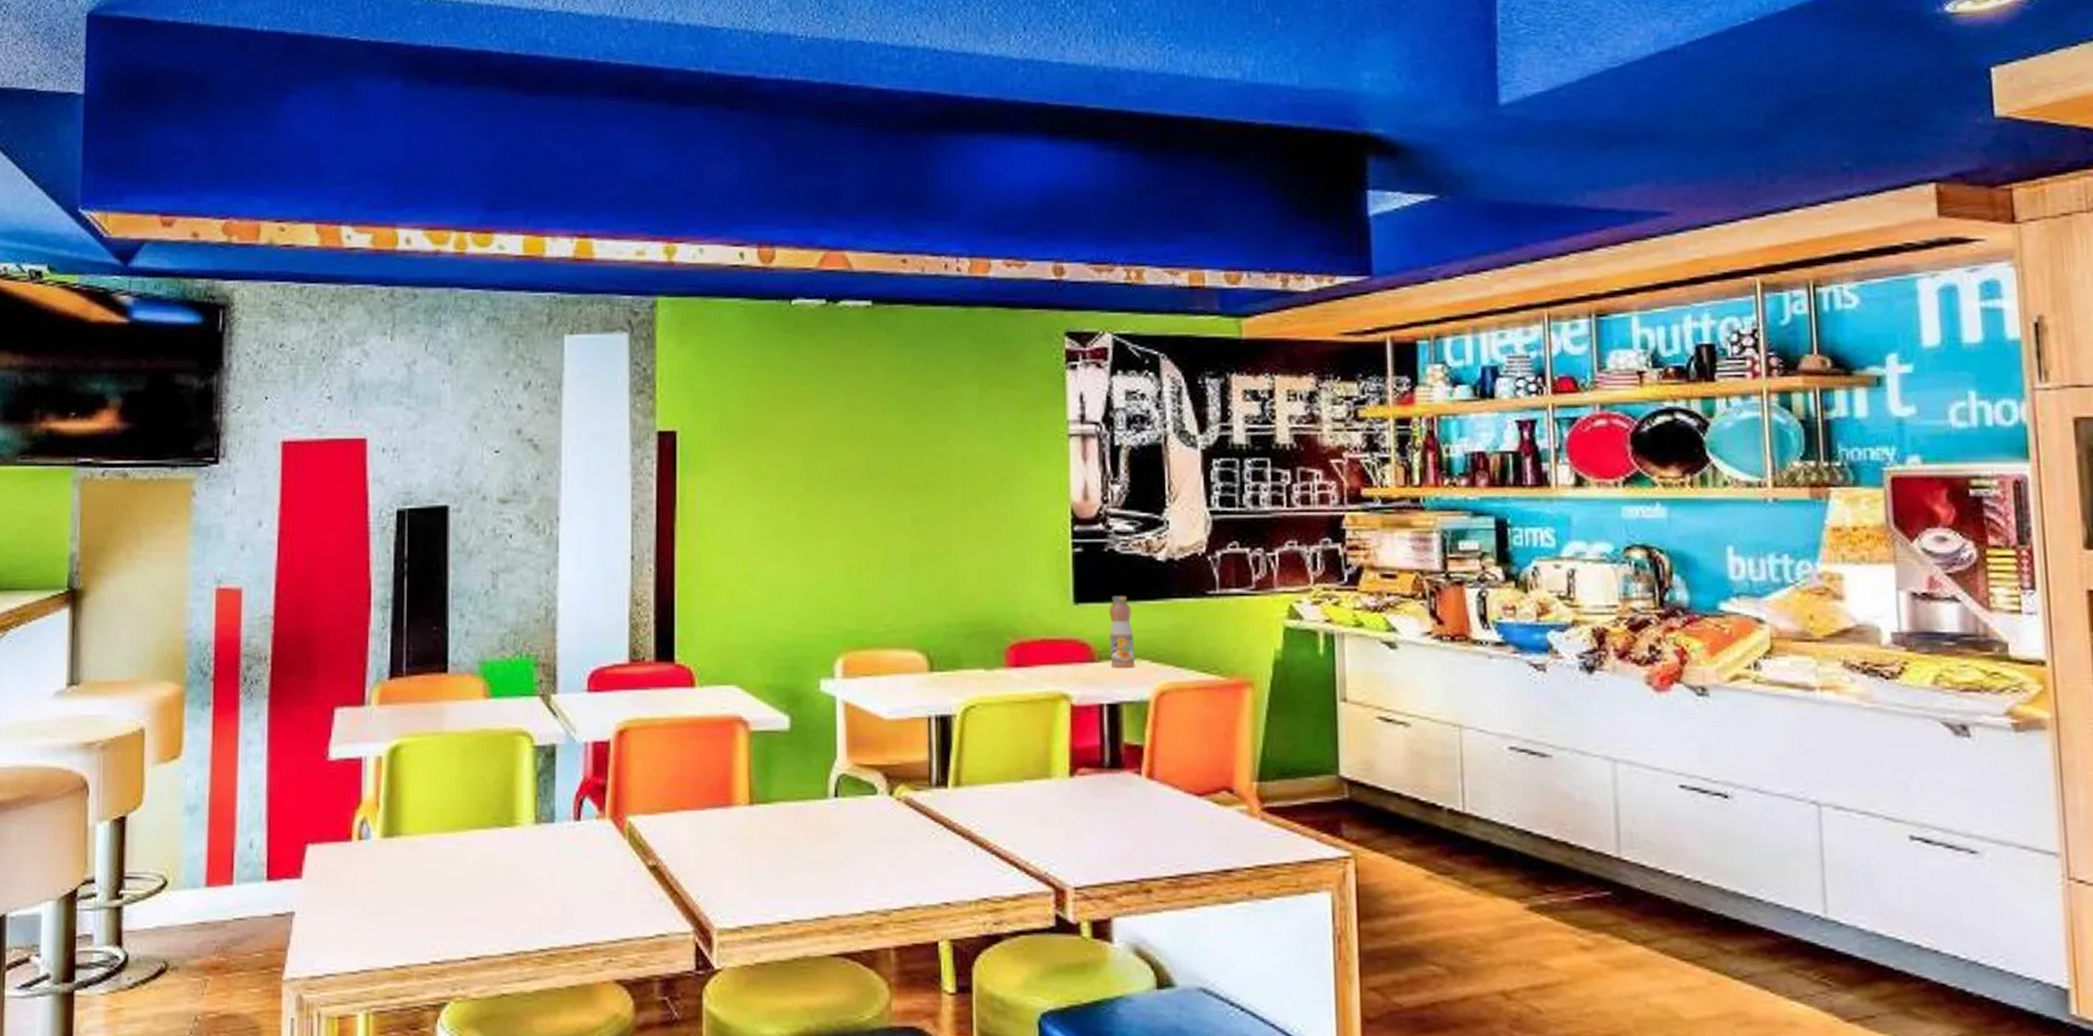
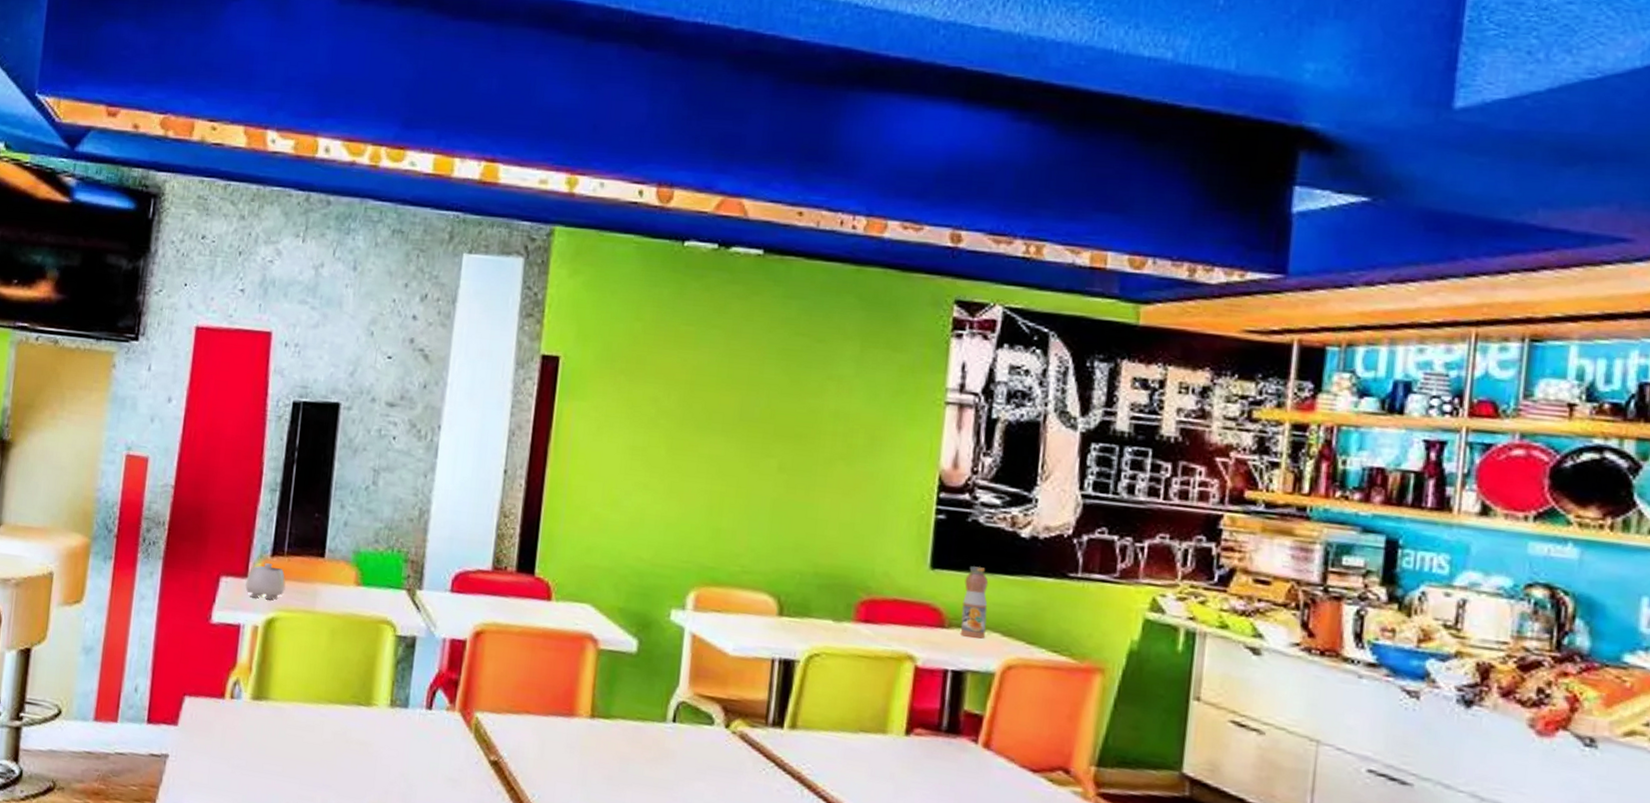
sugar bowl: none [363,687,408,727] -> present [245,563,286,600]

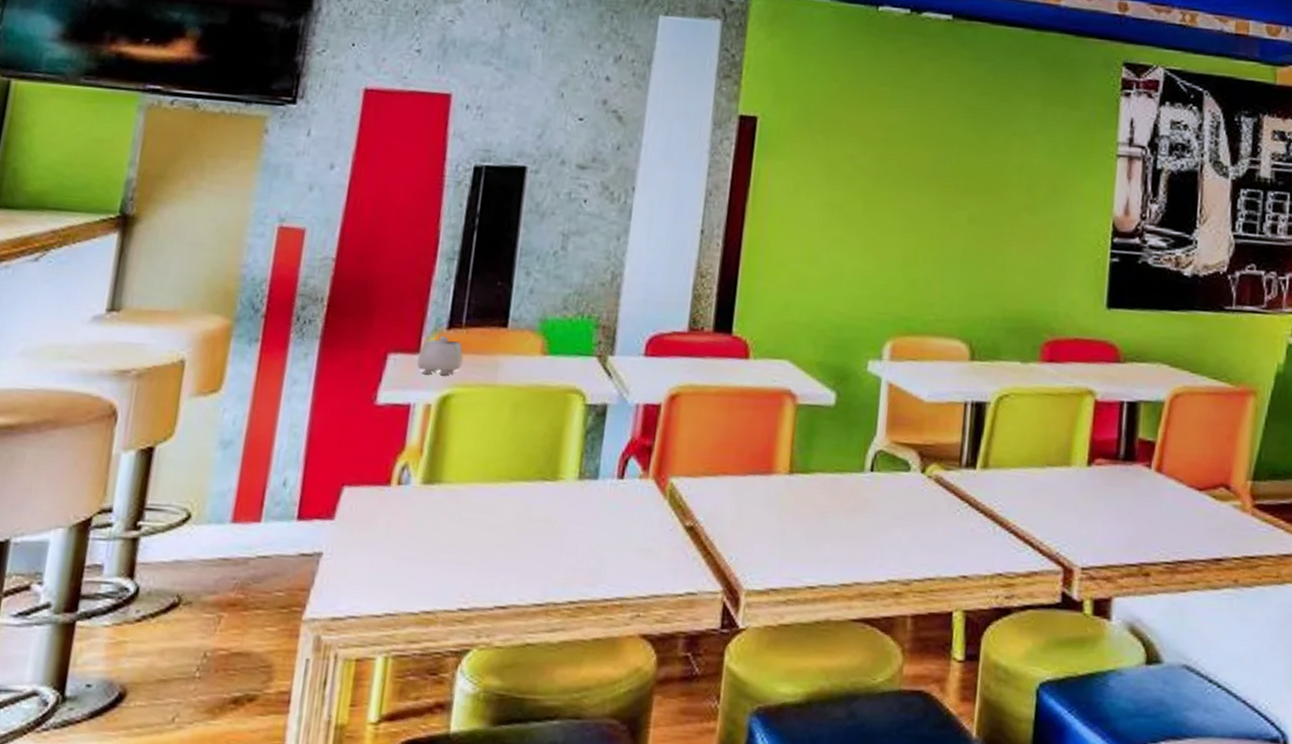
orange juice: present [960,566,989,639] -> none [1134,304,1158,372]

